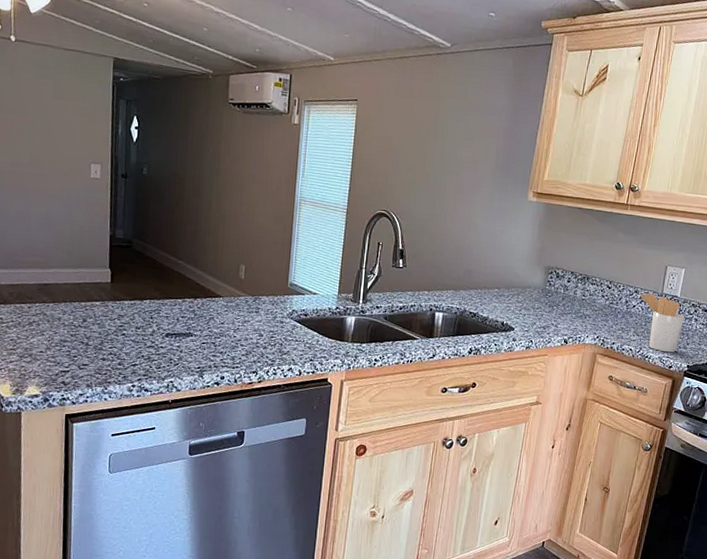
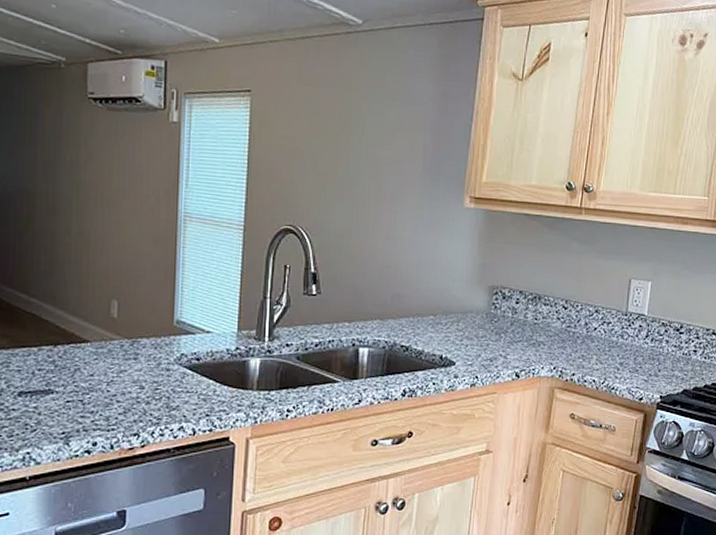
utensil holder: present [640,293,685,353] -> none [601,312,655,382]

